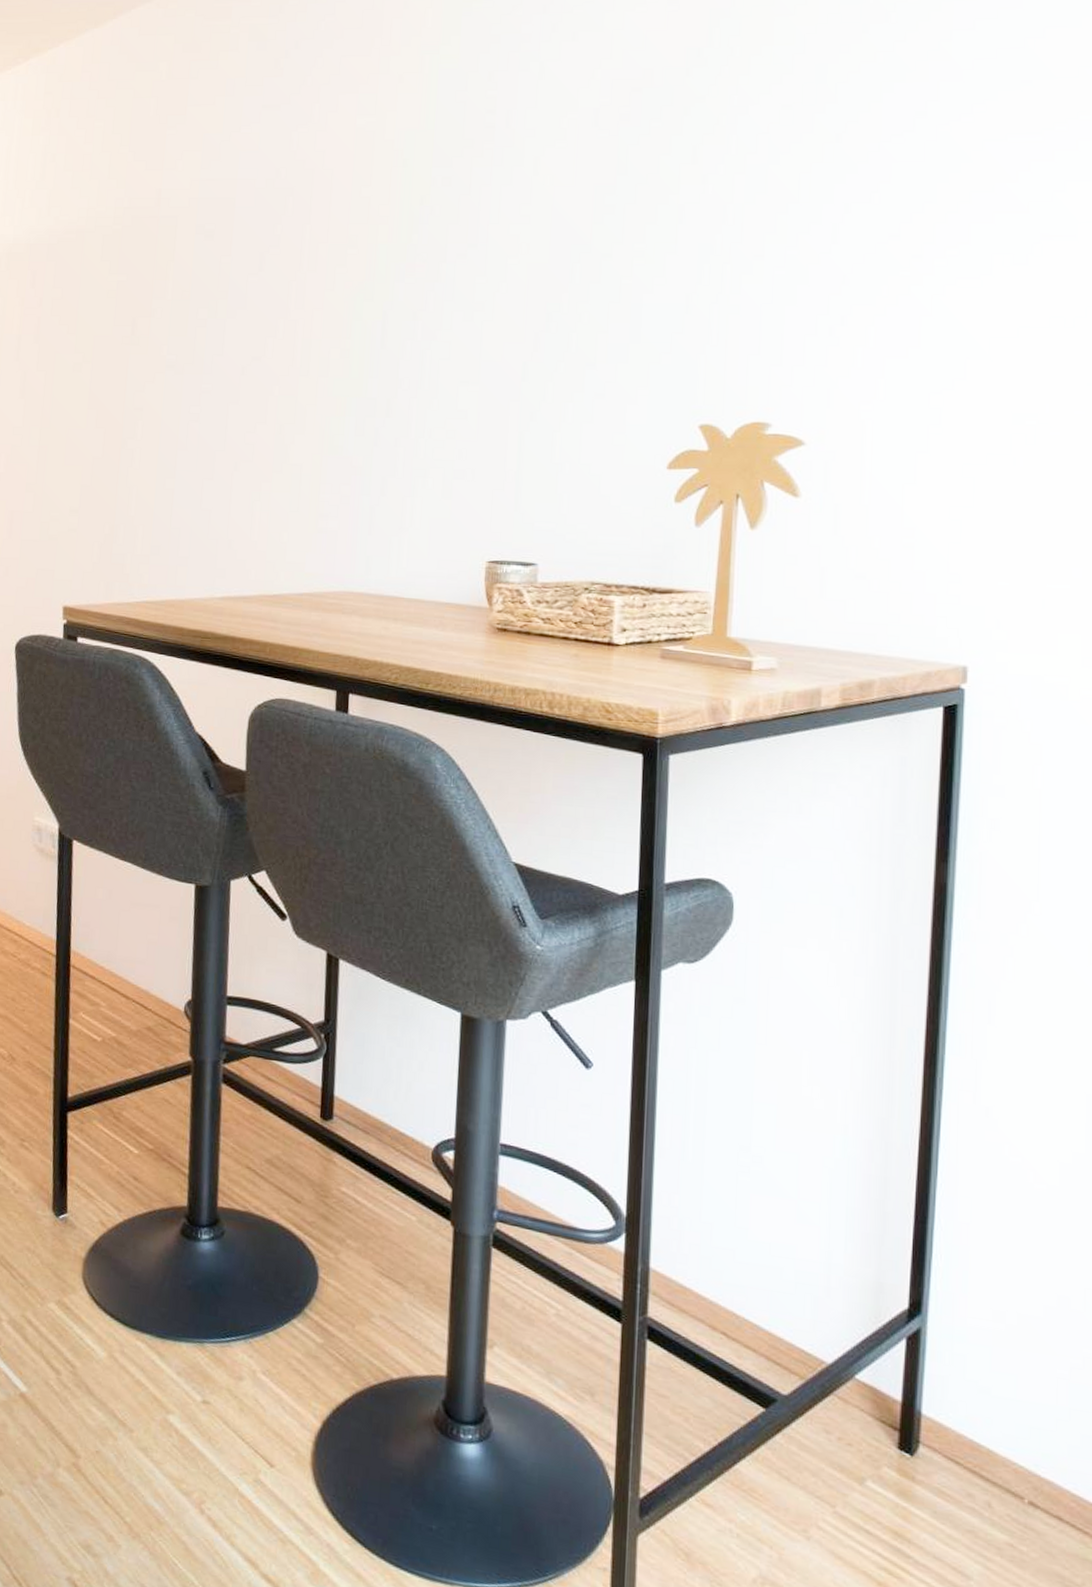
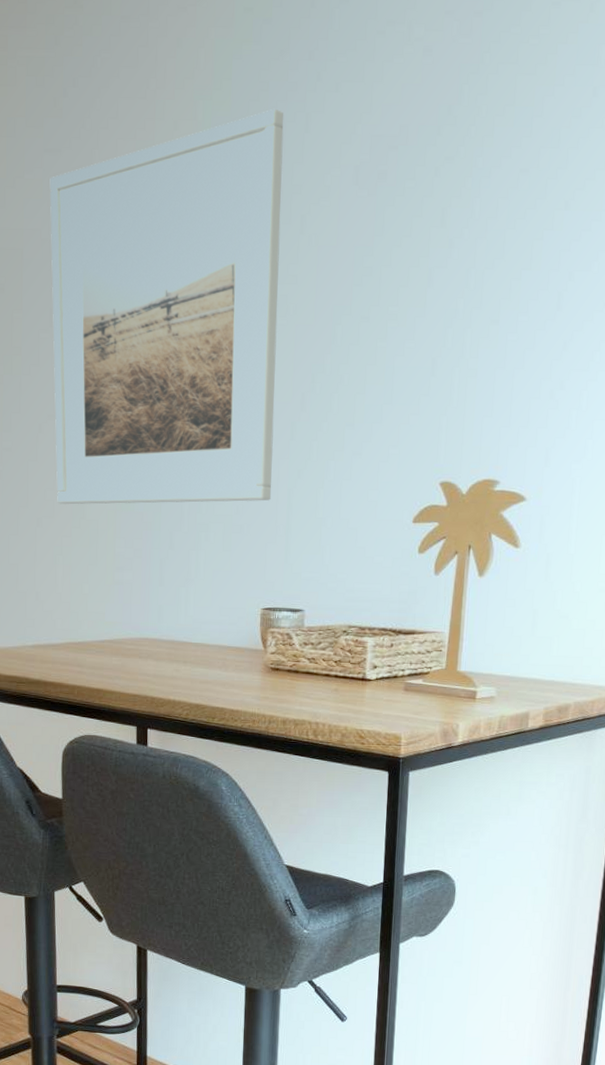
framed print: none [257,59,517,448] -> present [49,108,284,505]

